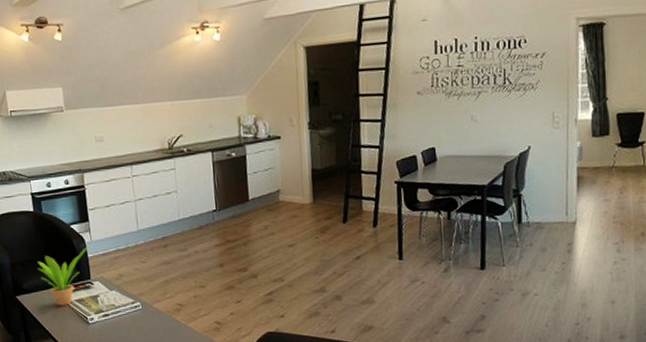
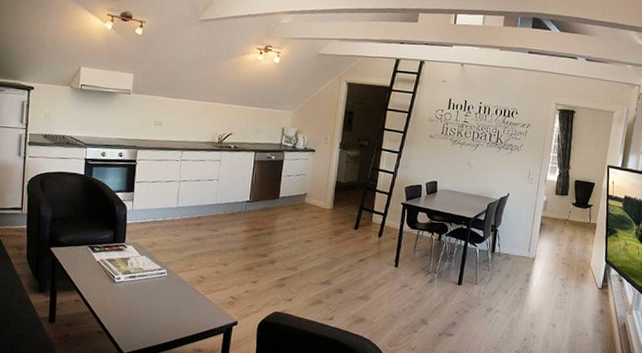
potted plant: present [36,244,90,306] -> none [77,212,130,263]

